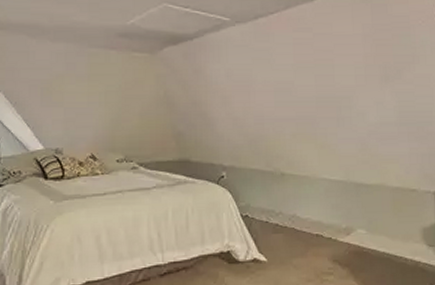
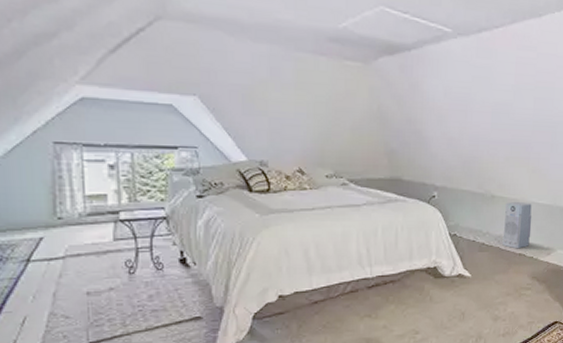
air purifier: none [296,178,327,230] -> present [502,201,532,249]

